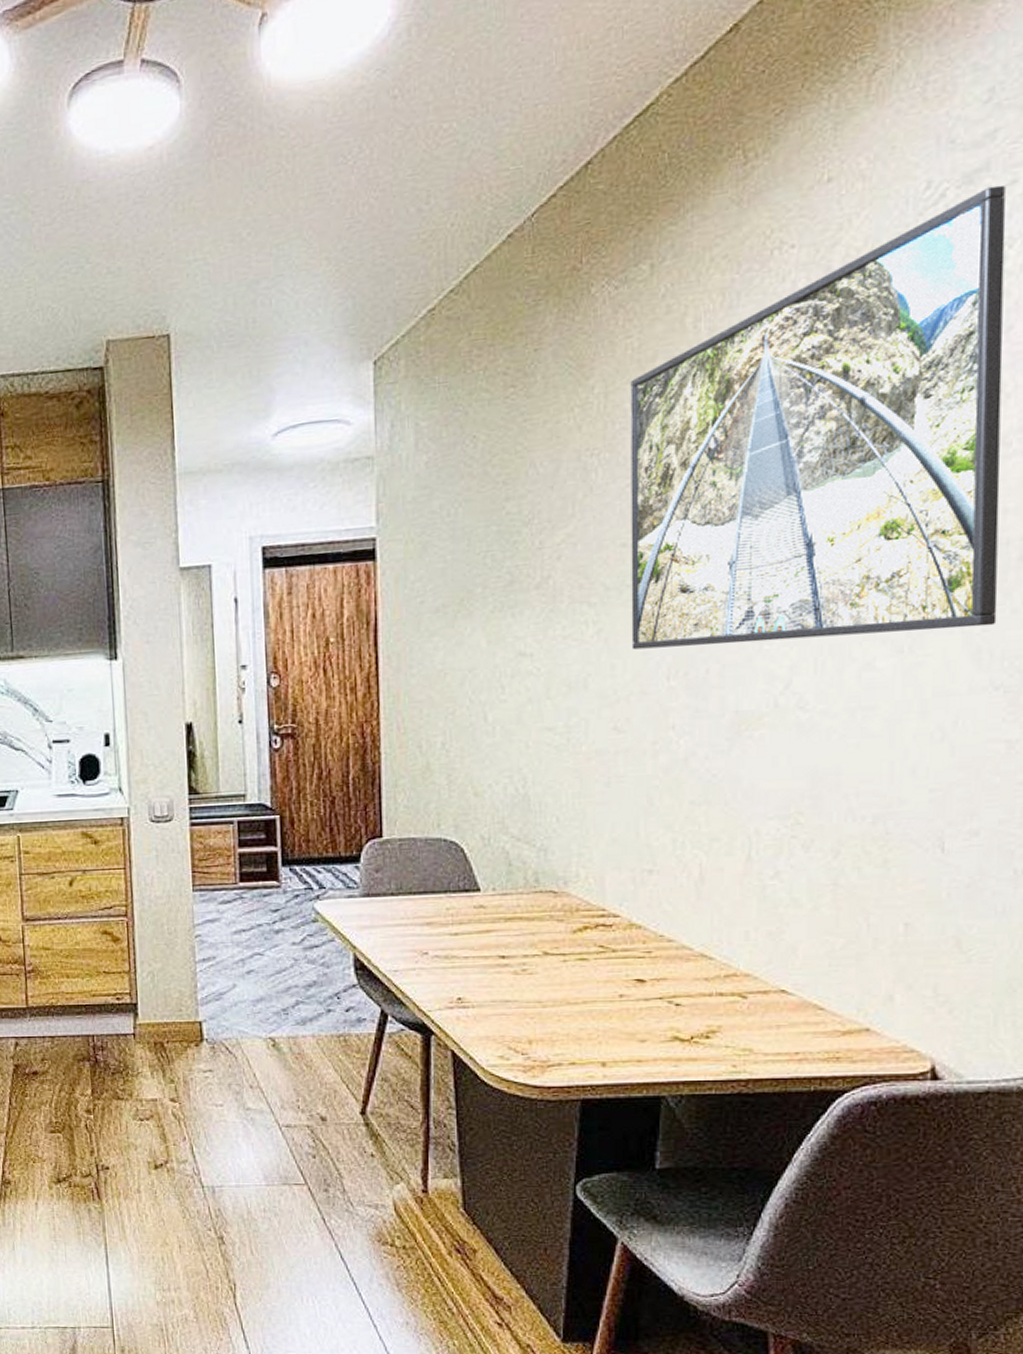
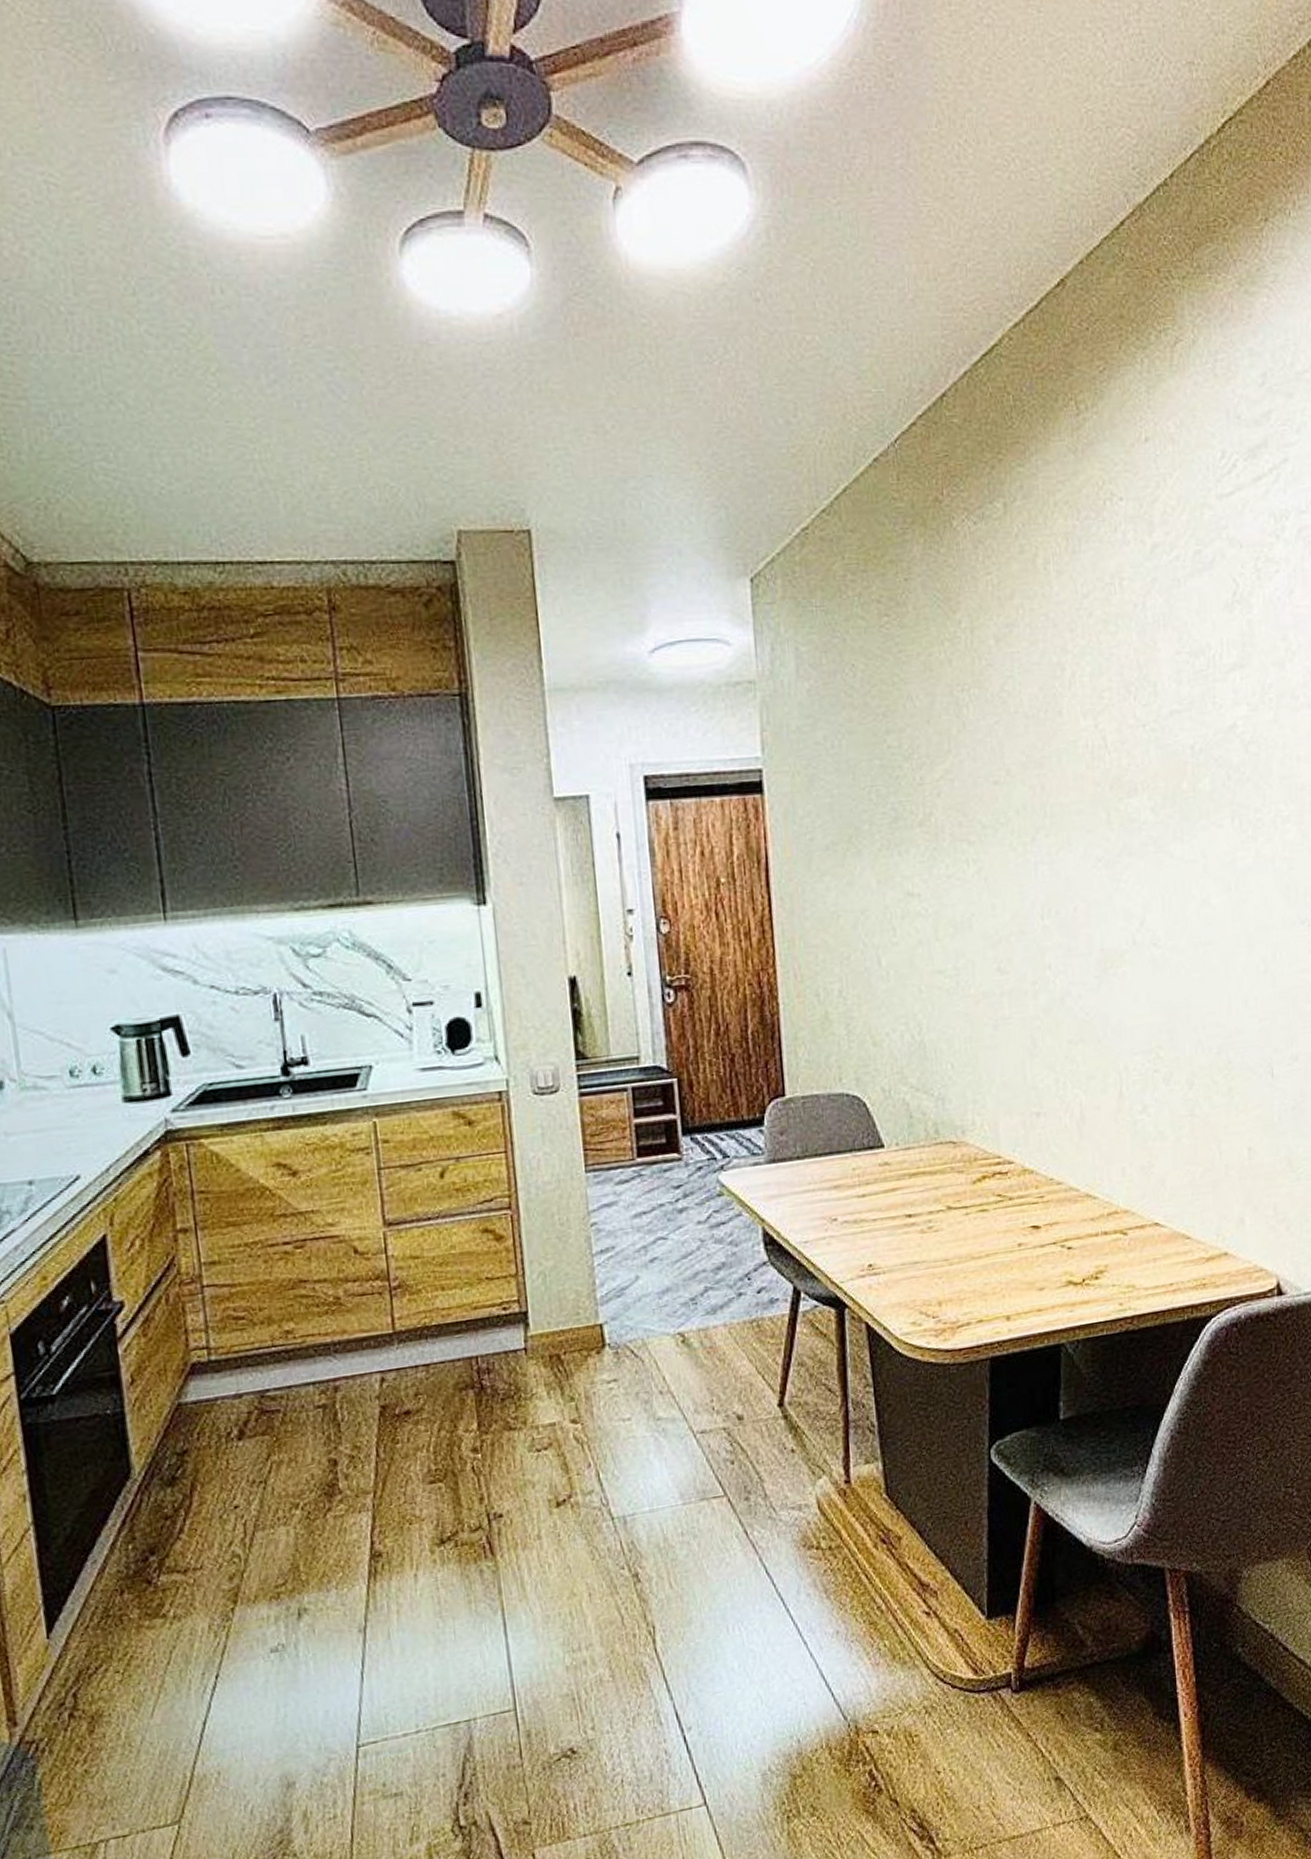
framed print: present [630,184,1006,650] -> none [993,461,1299,889]

